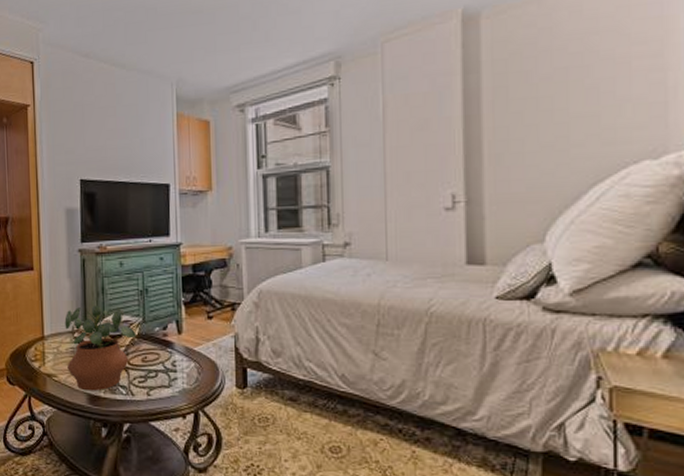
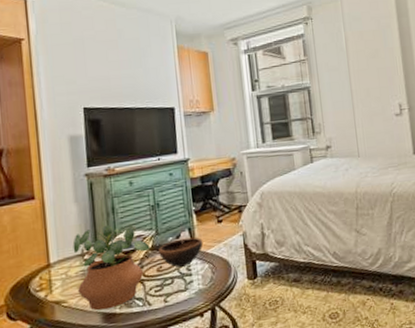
bowl: none [145,330,191,361] -> present [159,237,204,268]

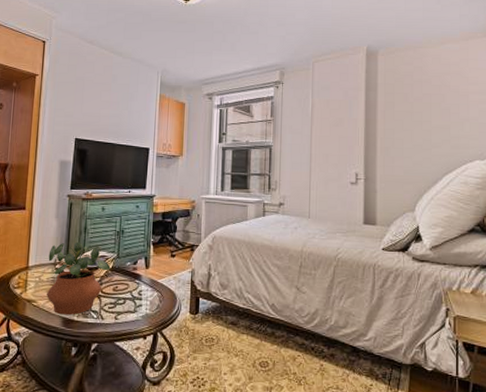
bowl: present [159,237,204,268] -> none [117,265,156,291]

